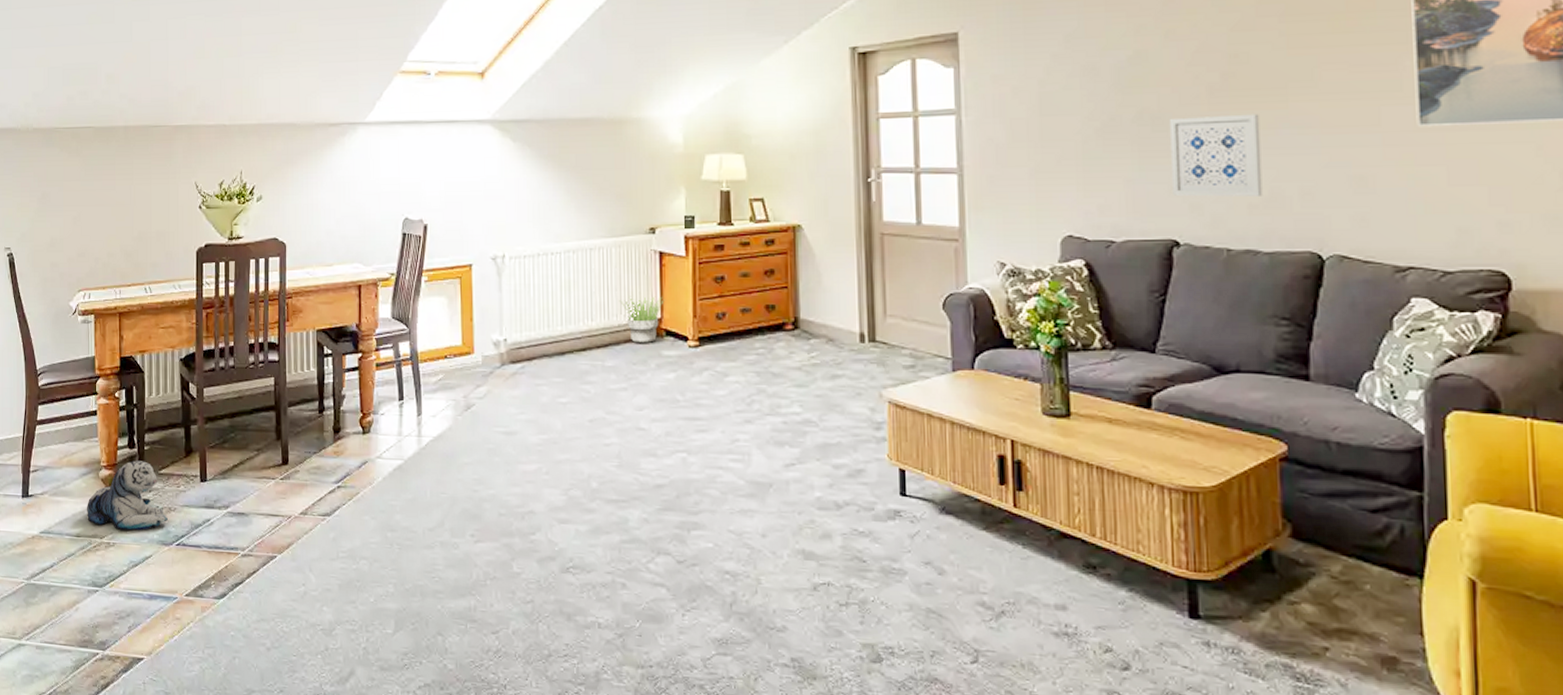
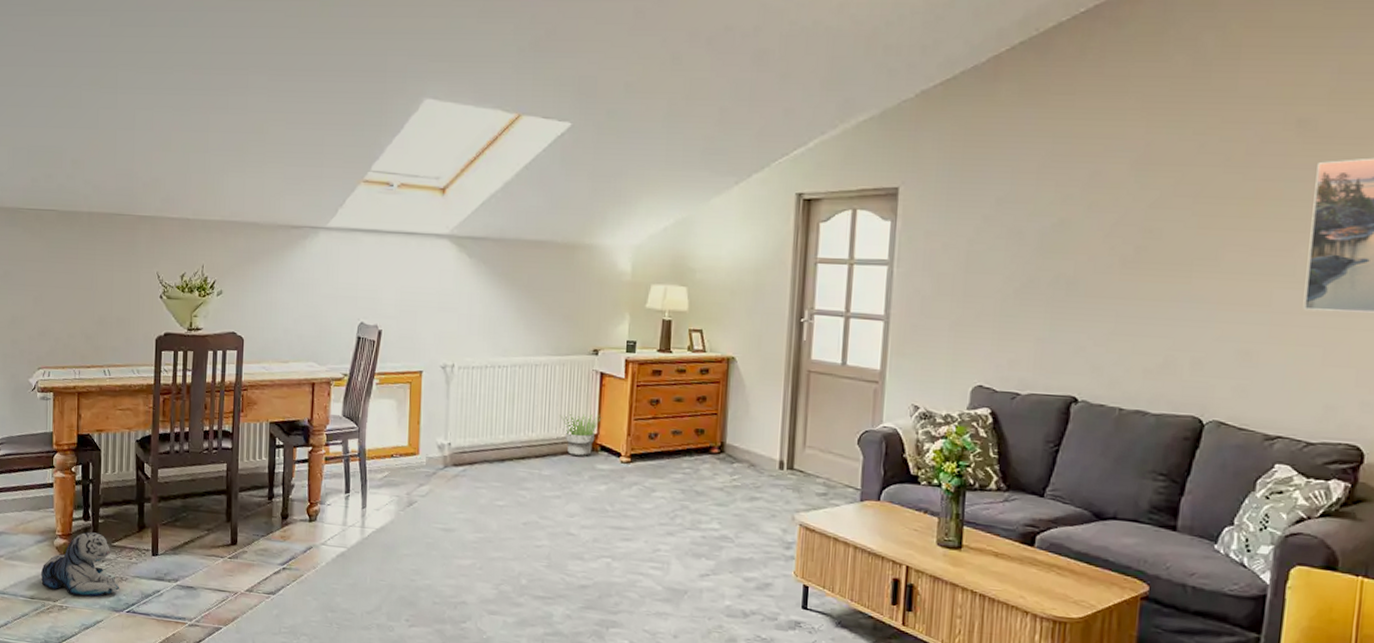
wall art: present [1169,114,1263,197] -> none [1077,284,1164,363]

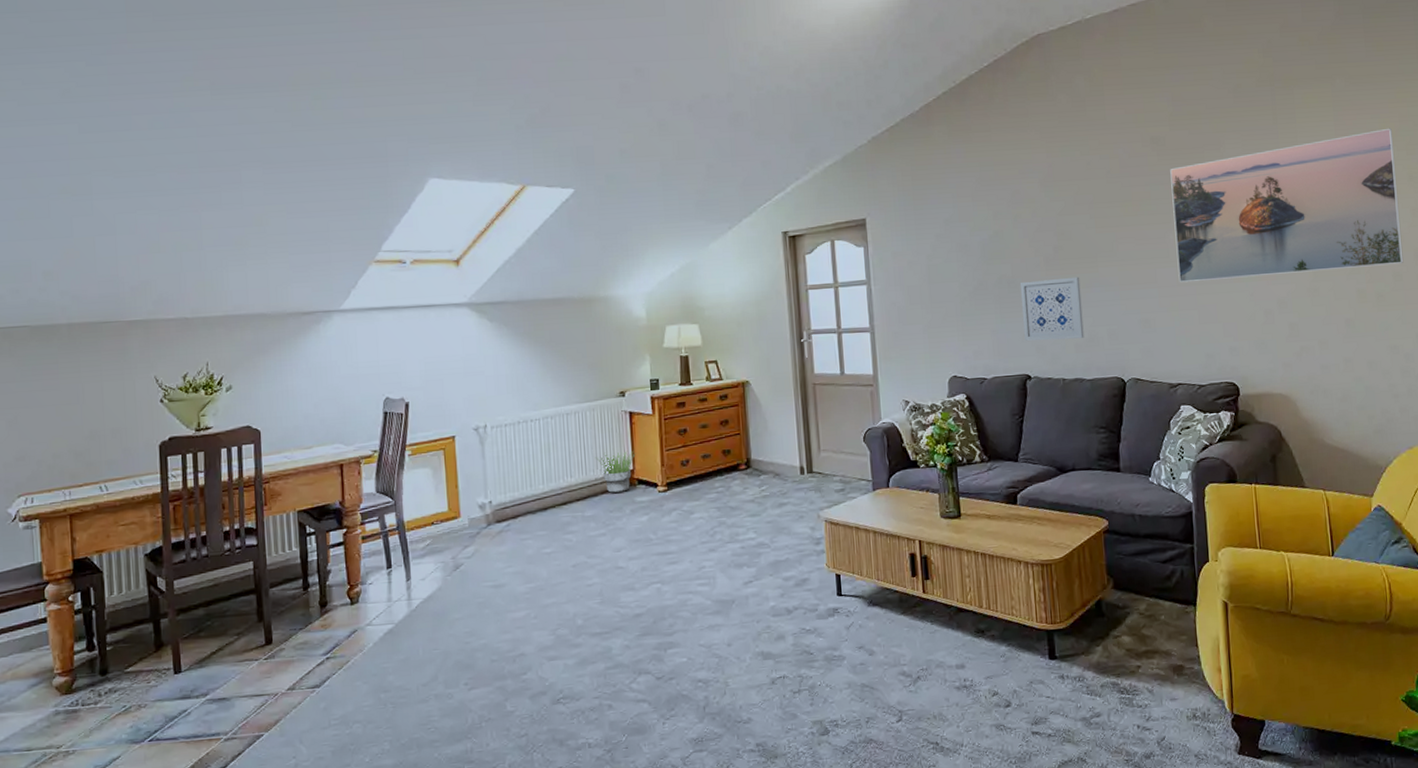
plush toy: present [40,531,119,597] -> none [38,661,138,736]
wall art: none [1077,284,1164,363] -> present [1019,277,1084,341]

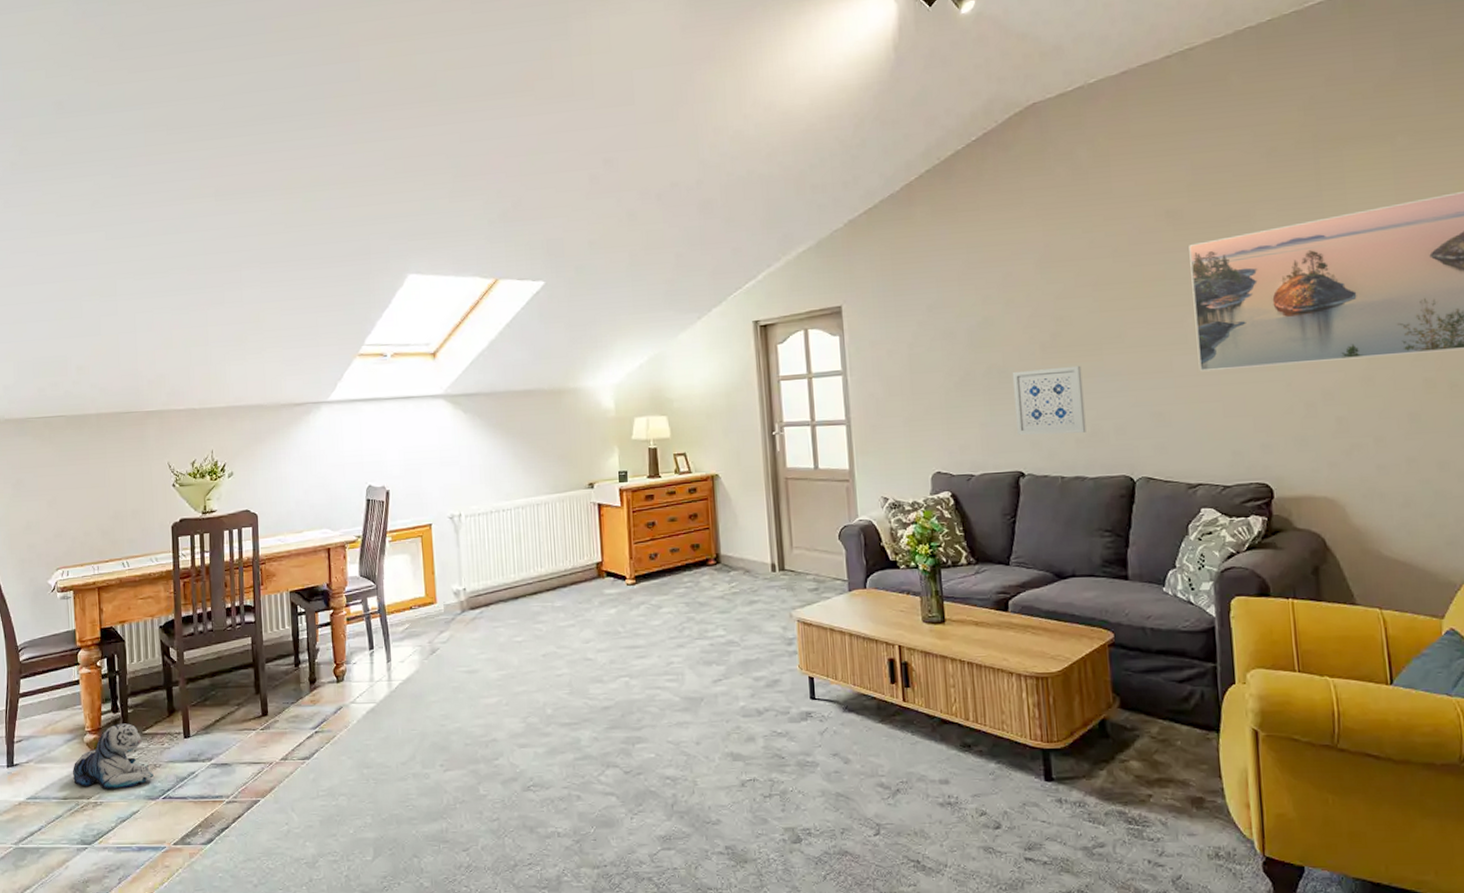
plush toy: none [38,661,138,736] -> present [72,722,154,789]
potted plant: present [595,451,637,493] -> none [564,542,605,584]

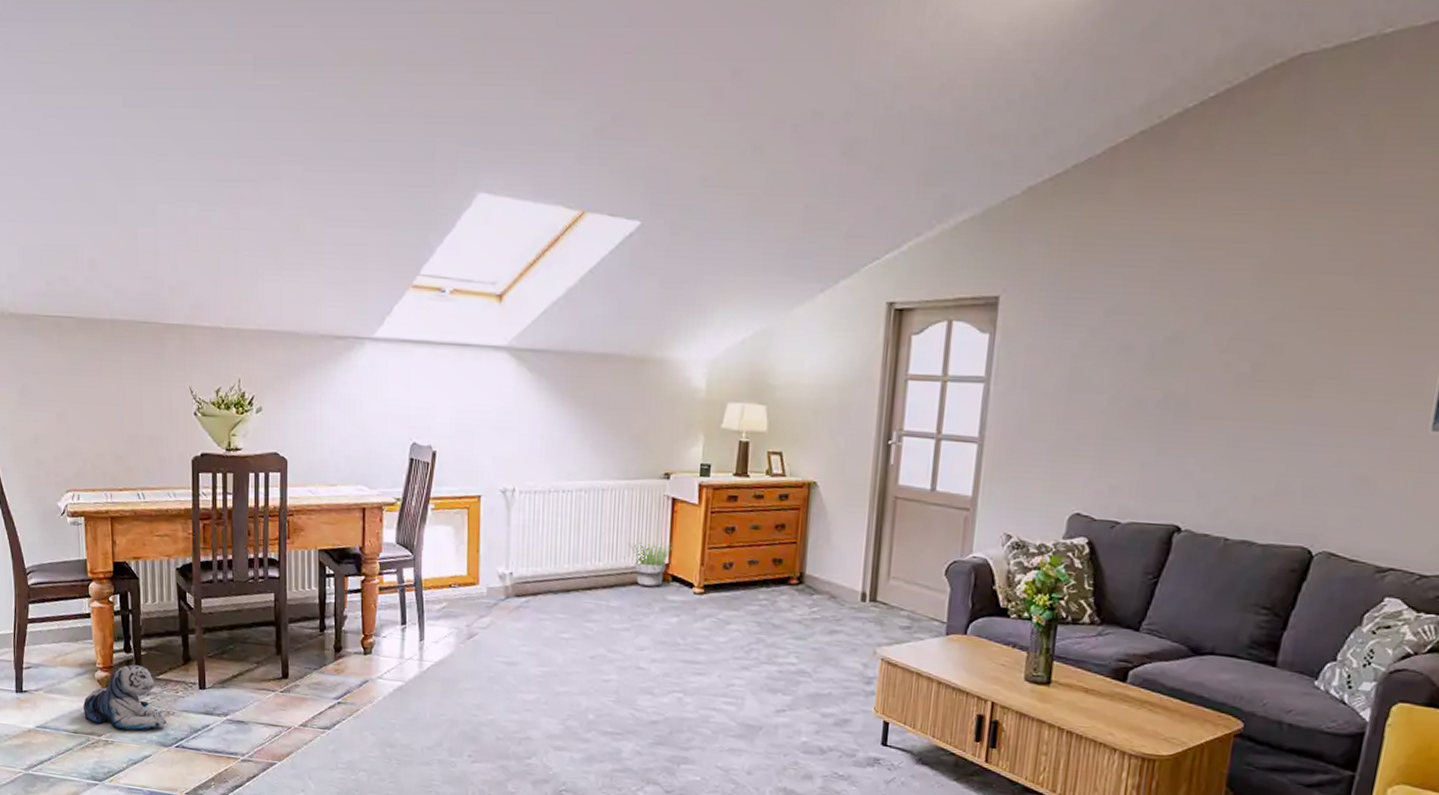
potted plant: none [564,542,605,584] -> present [628,539,675,587]
wall art: present [1012,365,1086,435] -> none [1183,404,1281,490]

